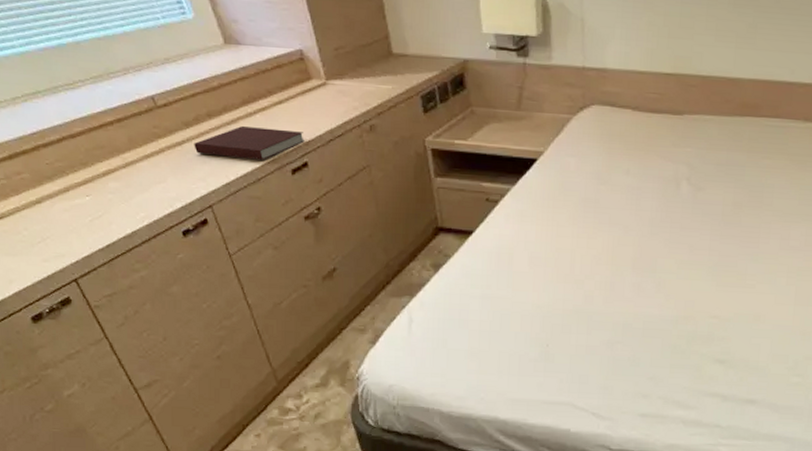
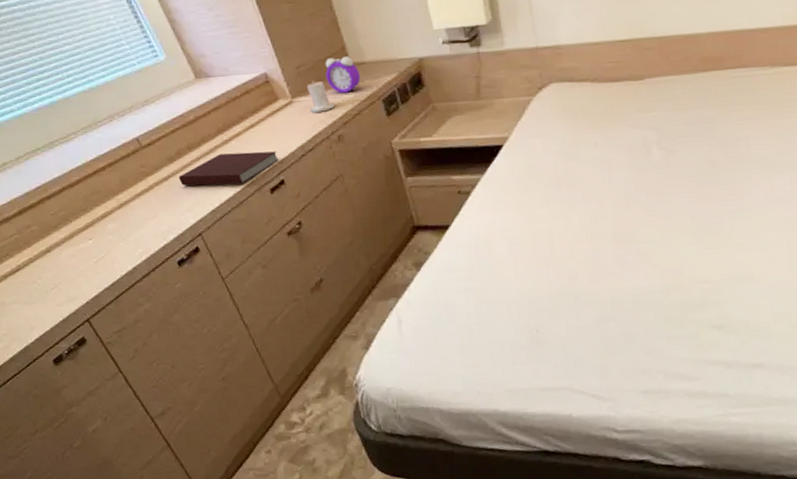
candle: none [343,64,371,99] -> present [306,80,335,113]
alarm clock: none [365,45,401,83] -> present [325,56,360,93]

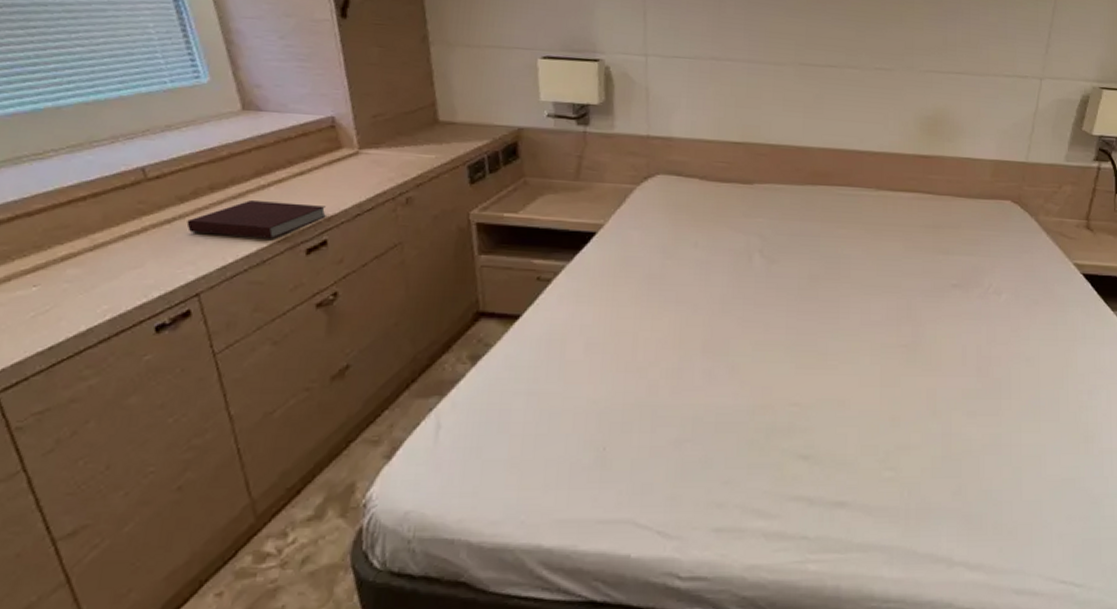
candle: present [306,80,335,113] -> none [380,132,411,169]
alarm clock: present [325,56,360,93] -> none [406,112,447,152]

